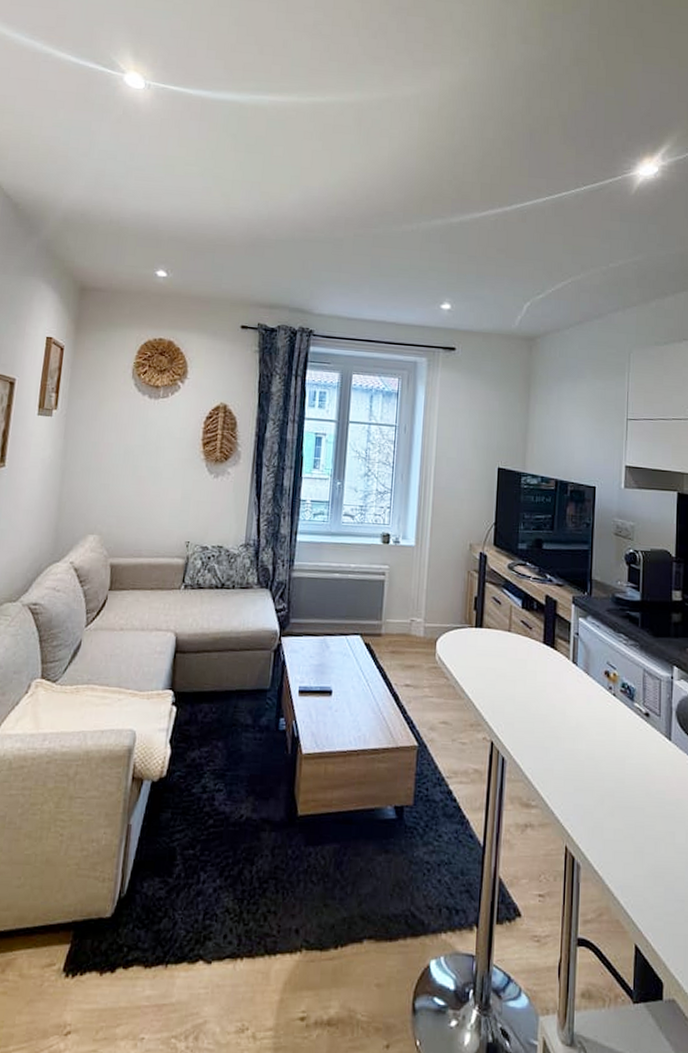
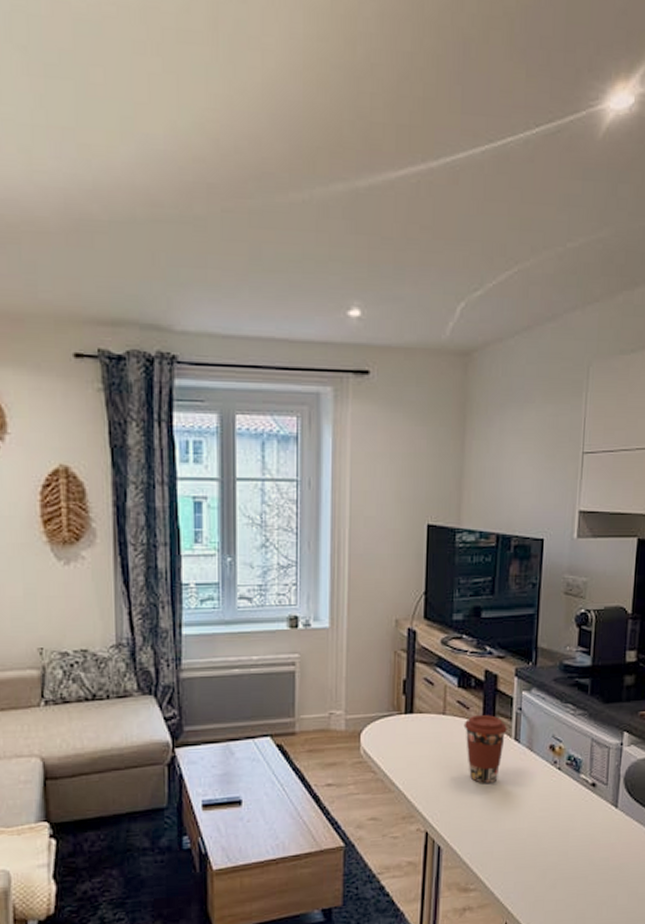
coffee cup: none [526,635,567,701] -> present [463,714,508,783]

